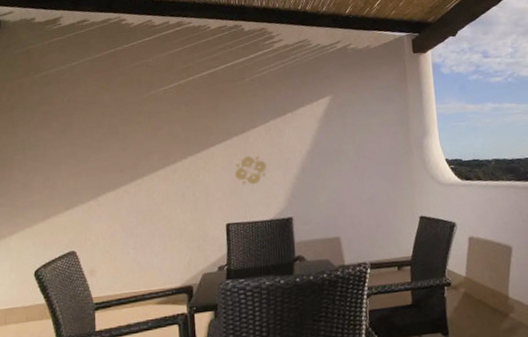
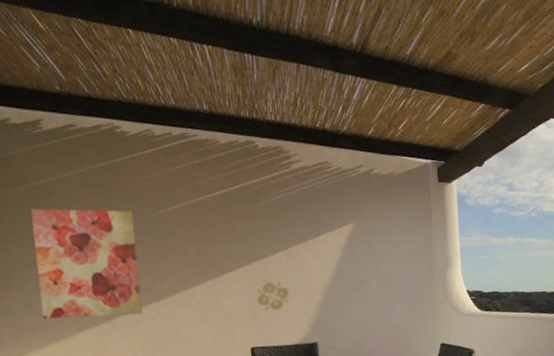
wall art: none [36,92,128,198] -> present [31,208,143,319]

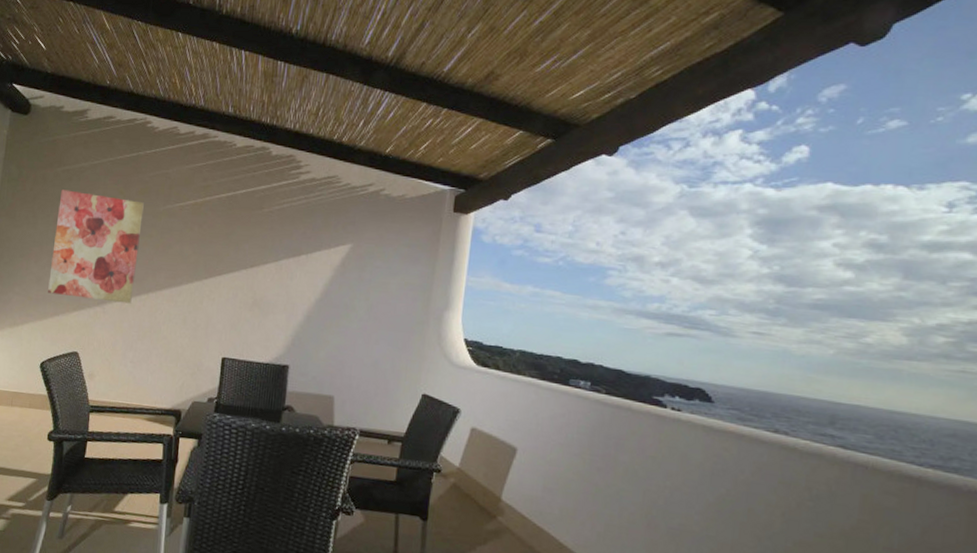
wall ornament: present [256,282,289,311] -> none [237,293,271,324]

